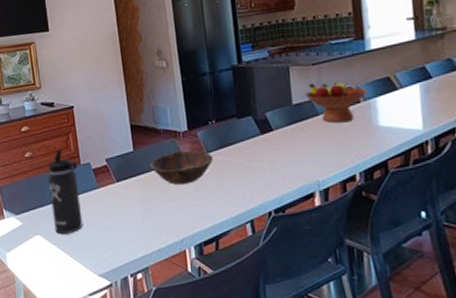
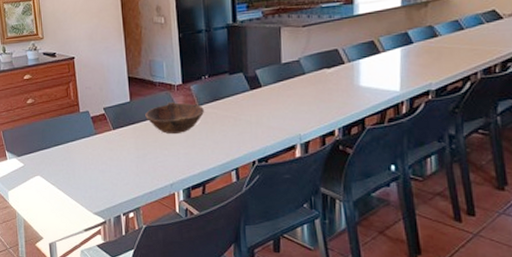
thermos bottle: present [47,149,83,235] -> none [48,98,81,176]
fruit bowl: present [304,82,367,123] -> none [293,44,352,82]

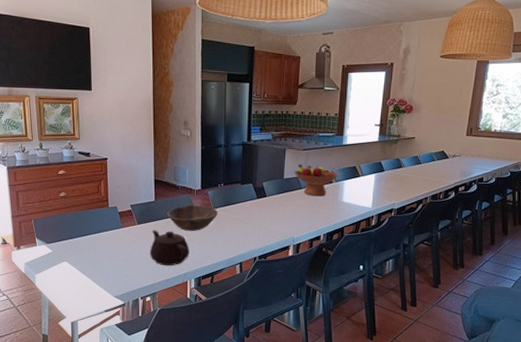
teapot: none [129,135,174,176] -> present [150,230,189,266]
fruit bowl: none [293,44,352,82] -> present [294,164,338,197]

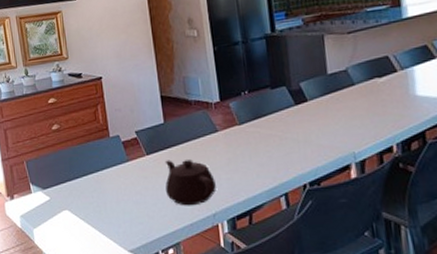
bowl: present [167,203,219,231] -> none [181,121,247,157]
fruit bowl: present [294,164,338,197] -> none [340,51,404,93]

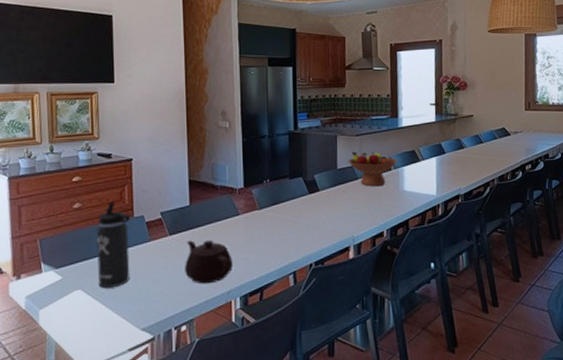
thermos bottle: none [75,122,113,209] -> present [96,202,130,289]
fruit bowl: none [340,51,404,93] -> present [348,151,397,187]

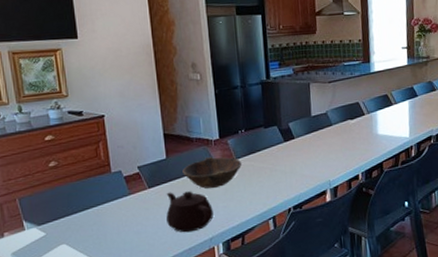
thermos bottle: present [96,202,130,289] -> none [74,158,113,242]
bowl: none [205,205,265,238] -> present [182,156,242,189]
fruit bowl: present [348,151,397,187] -> none [321,98,370,132]

